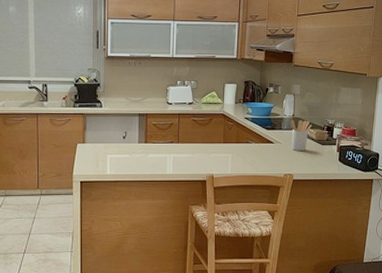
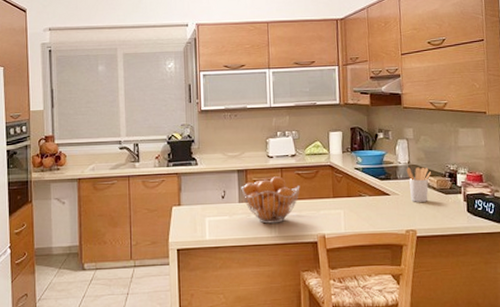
fruit basket: none [141,121,195,163] -> present [241,176,300,224]

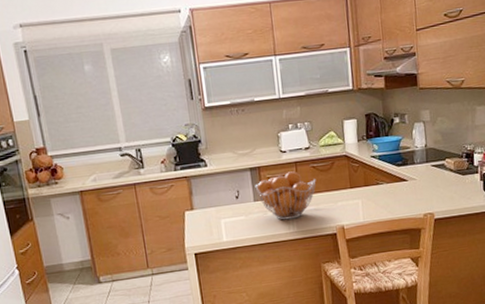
utensil holder: present [406,167,431,202] -> none [423,149,448,186]

